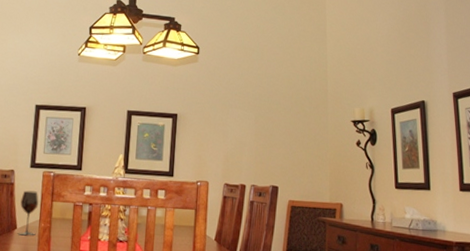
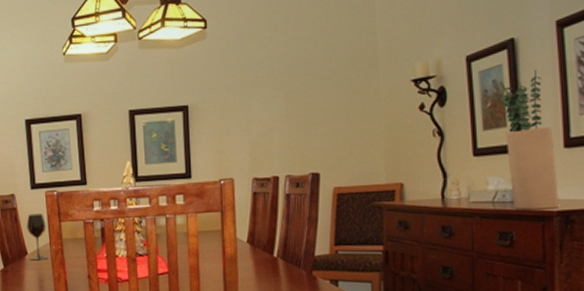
vase: none [415,126,457,241] -> present [500,69,559,212]

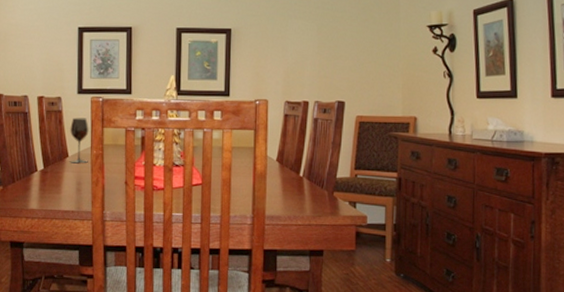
vase: present [500,69,559,212] -> none [500,27,547,152]

